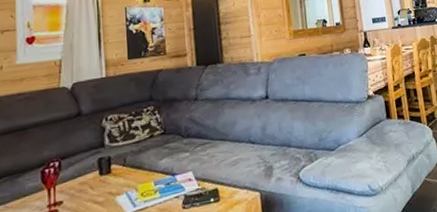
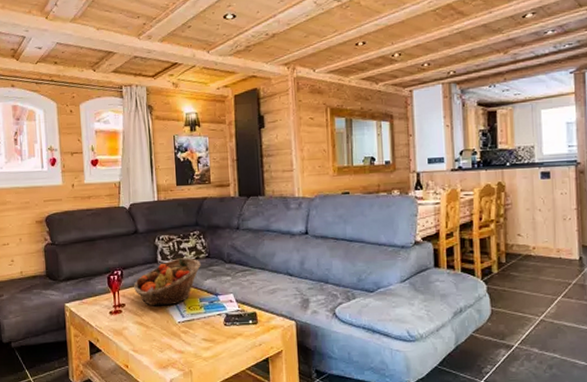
fruit basket: none [75,137,156,199] -> present [134,258,201,306]

